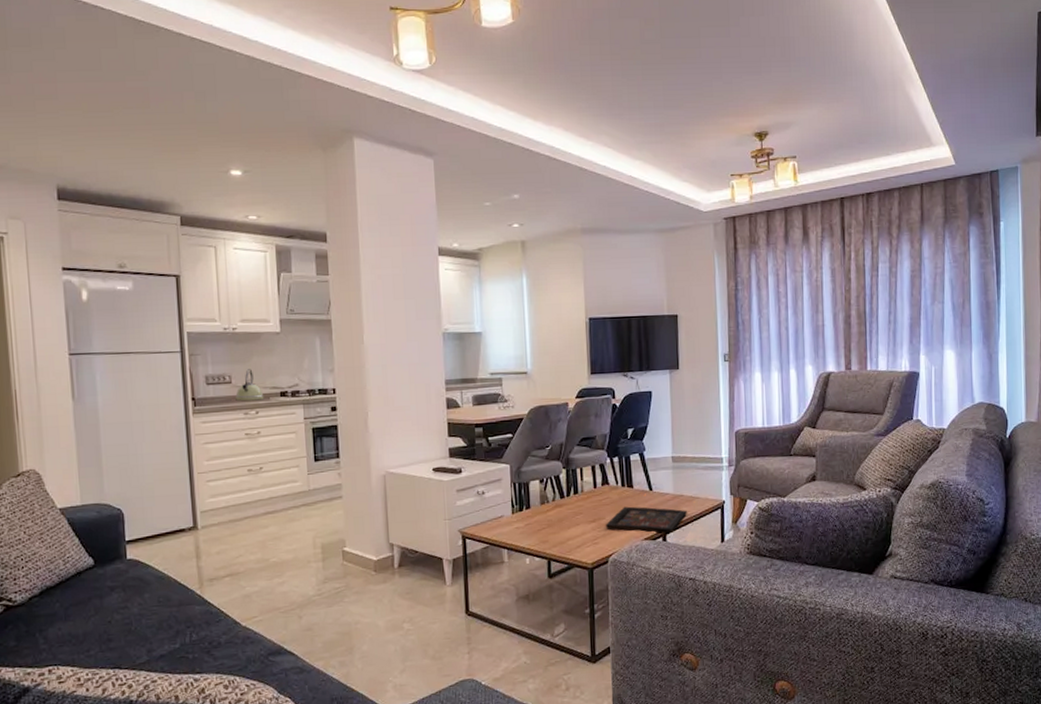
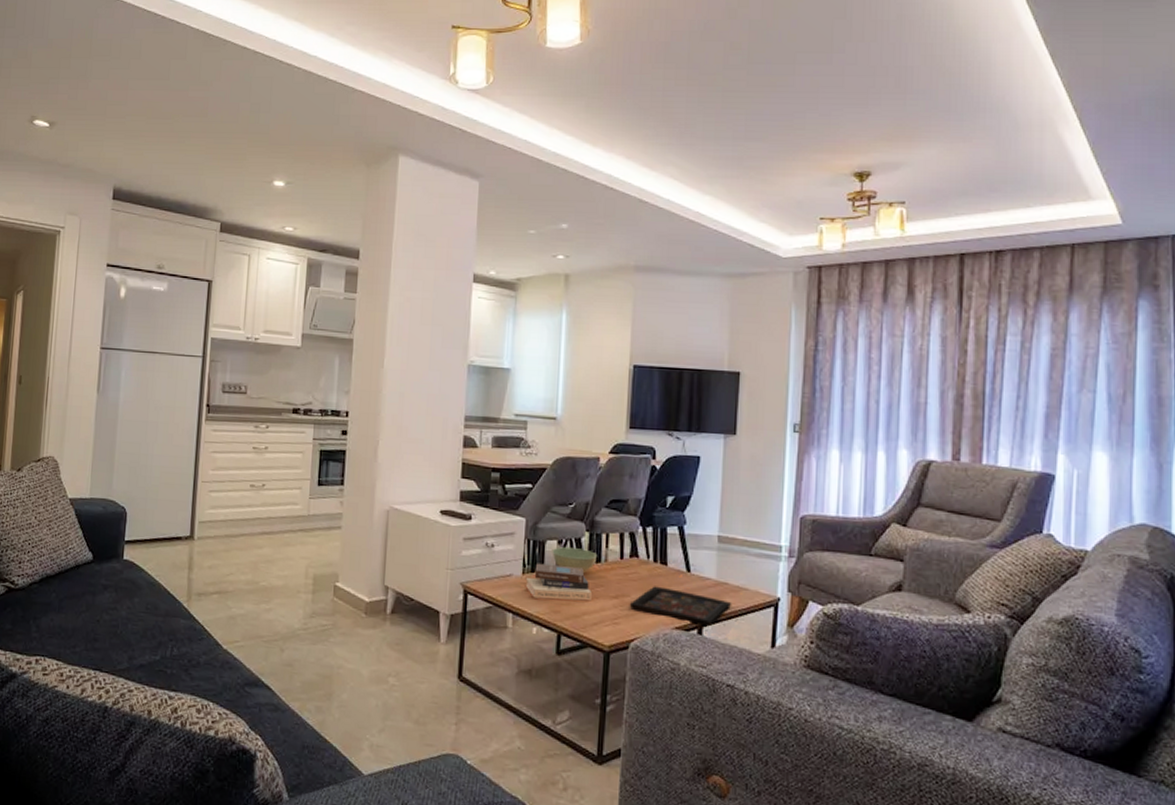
kettle: present [235,369,265,402] -> none [248,381,277,415]
books: none [515,501,574,533] -> present [525,563,593,601]
bowl: none [535,484,575,506] -> present [552,547,598,574]

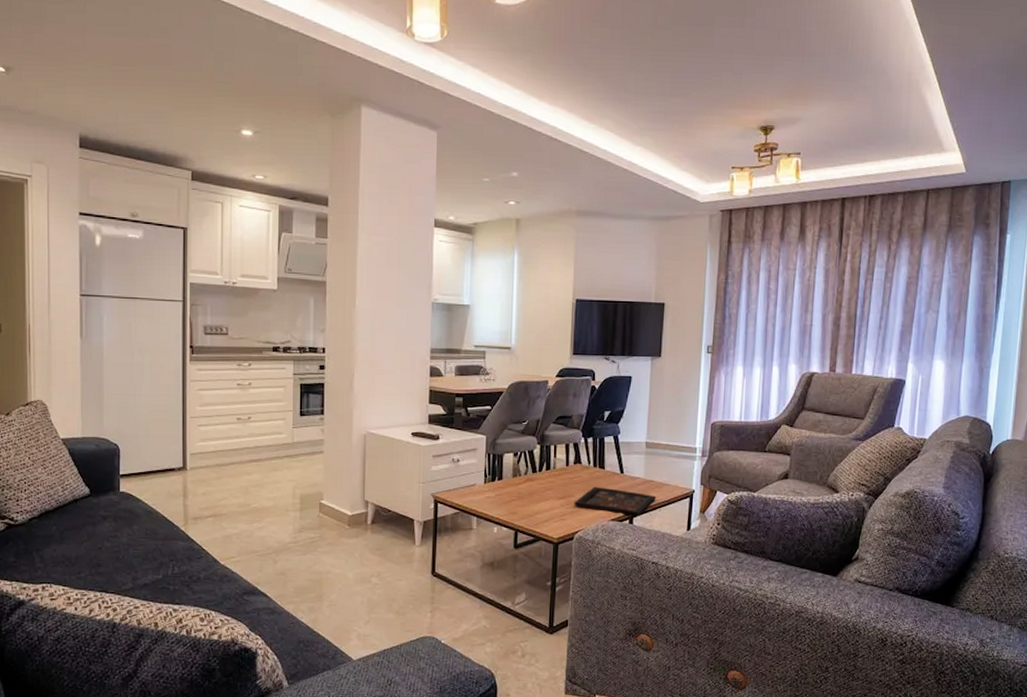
books: present [525,563,593,601] -> none [487,473,544,503]
bowl: present [552,547,598,574] -> none [509,459,548,480]

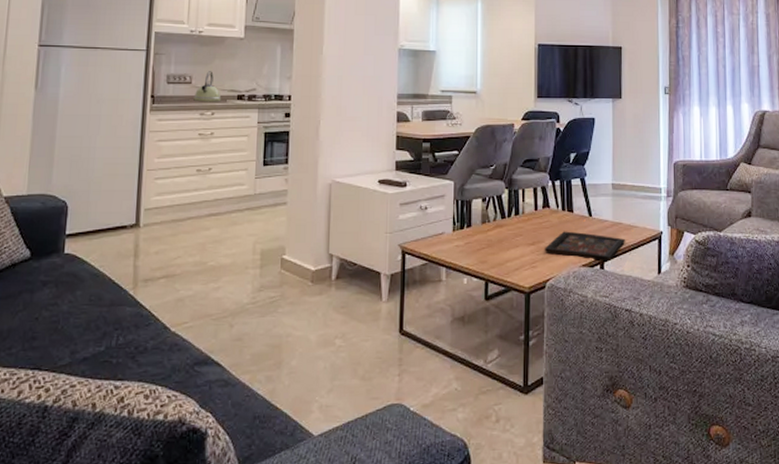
kettle: none [231,322,258,354] -> present [193,71,222,102]

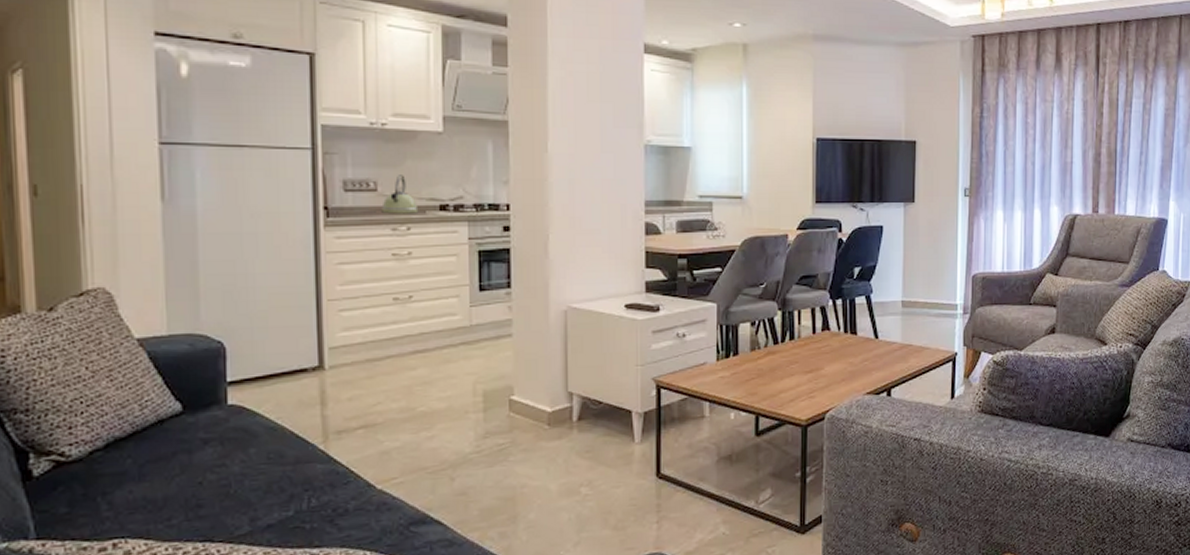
decorative tray: present [544,231,626,262] -> none [823,356,916,388]

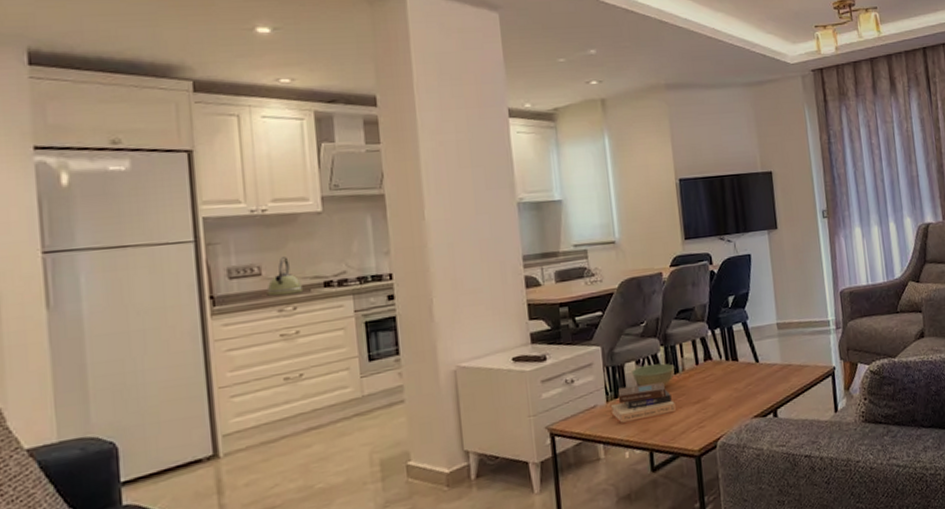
books: none [720,347,788,383] -> present [610,382,677,423]
bowl: none [745,328,791,353] -> present [631,363,675,388]

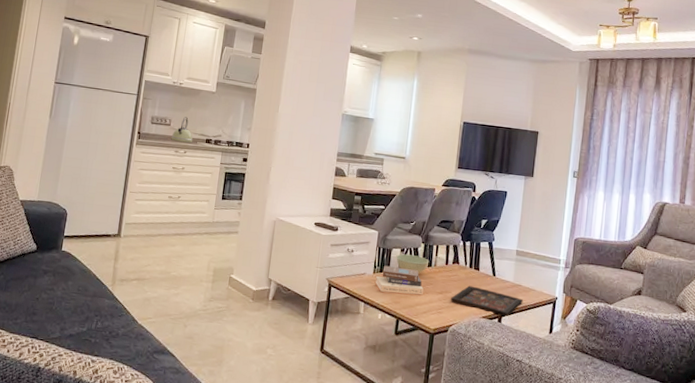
decorative tray: none [710,380,798,410] -> present [450,285,524,317]

